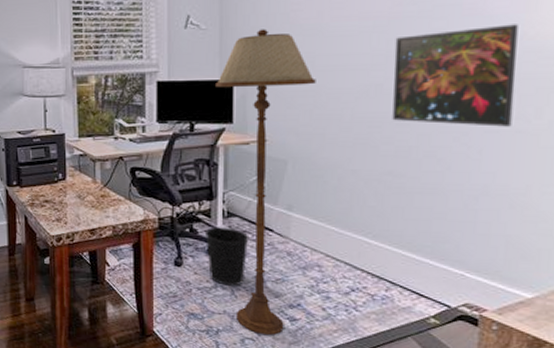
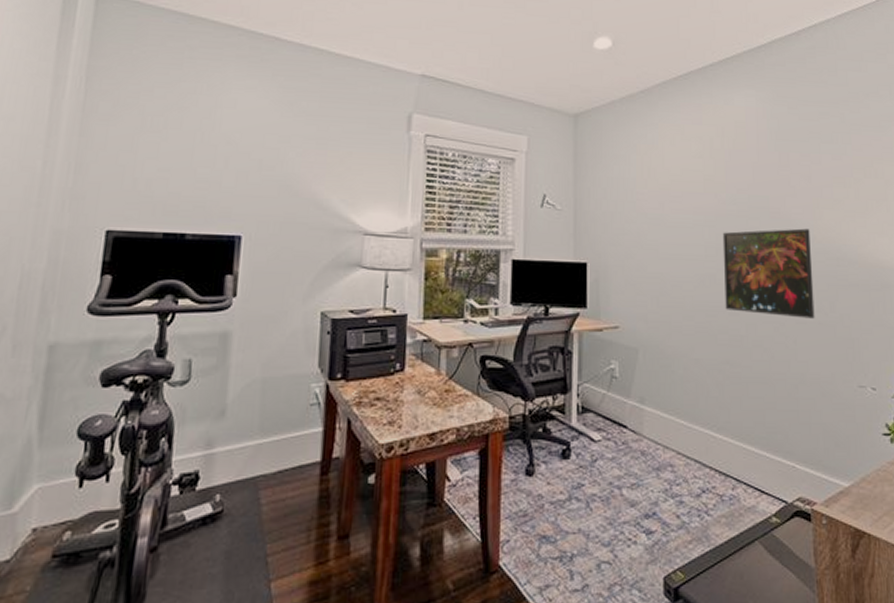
wastebasket: present [204,227,250,286] -> none [558,425,604,496]
floor lamp: present [216,29,316,336] -> none [570,214,661,556]

